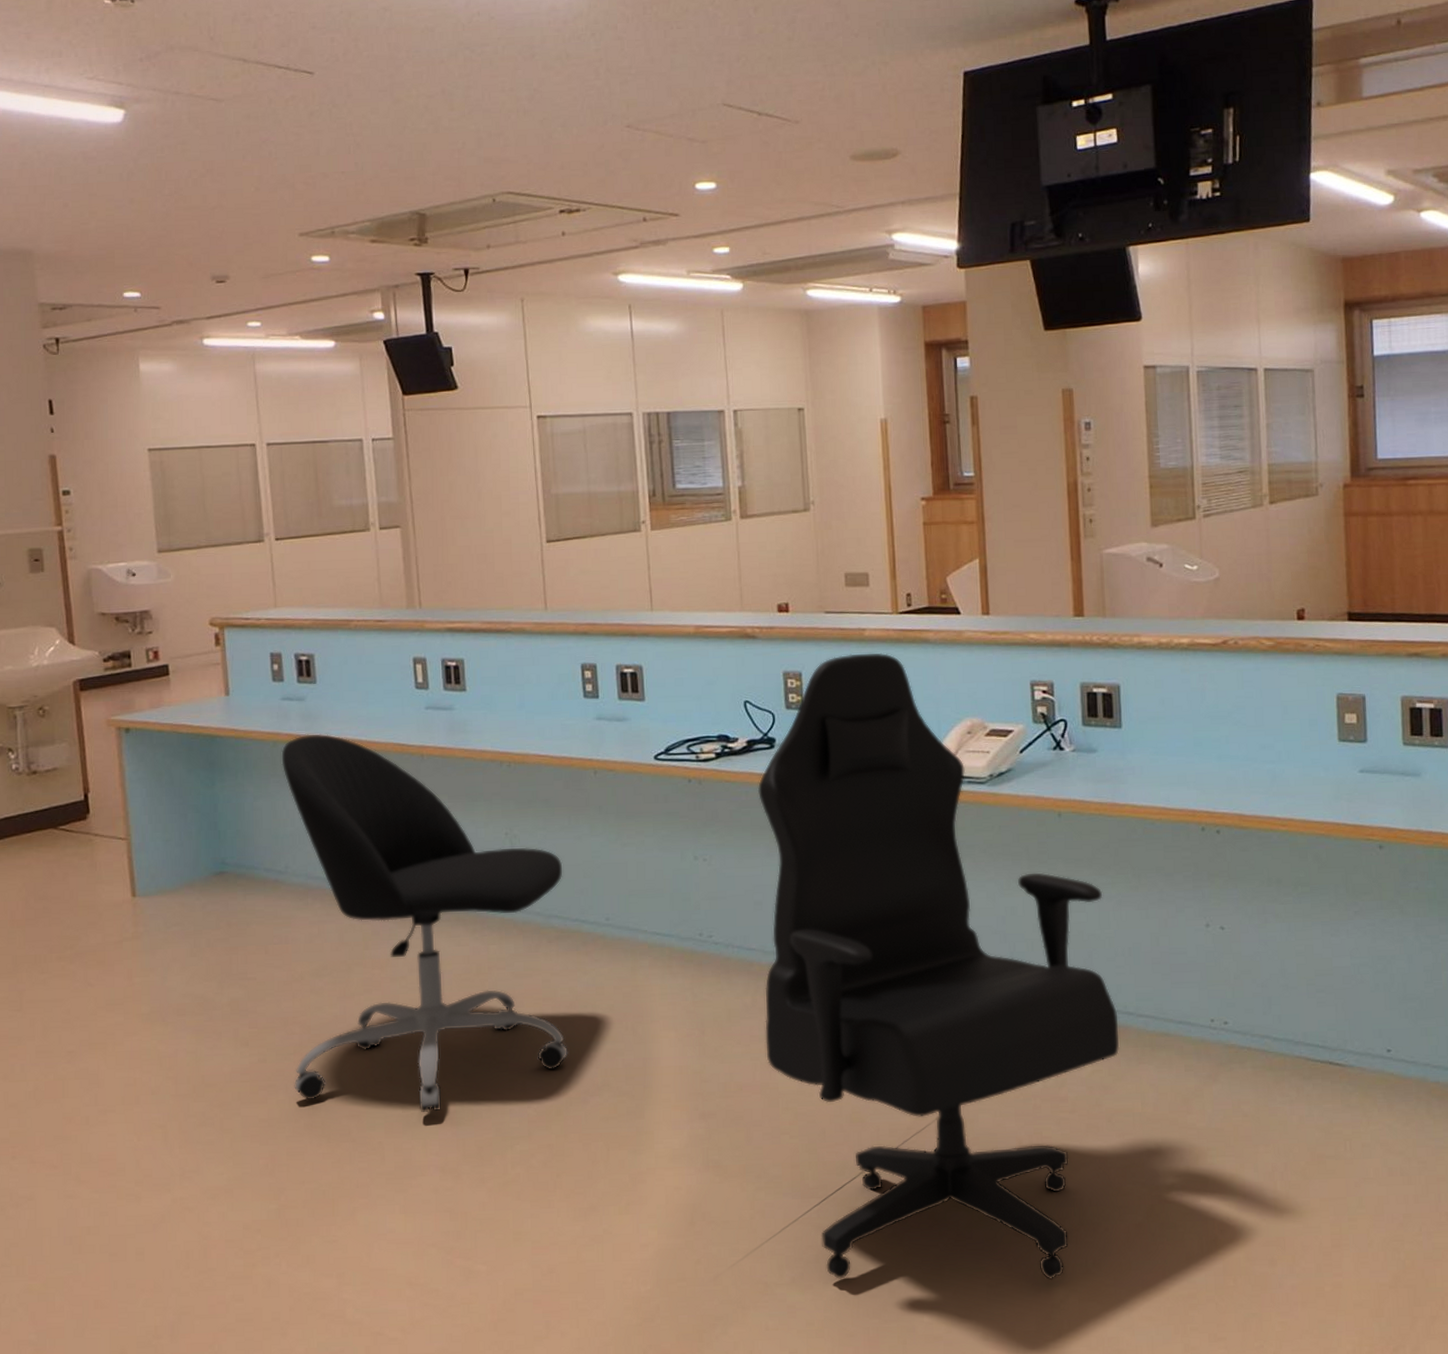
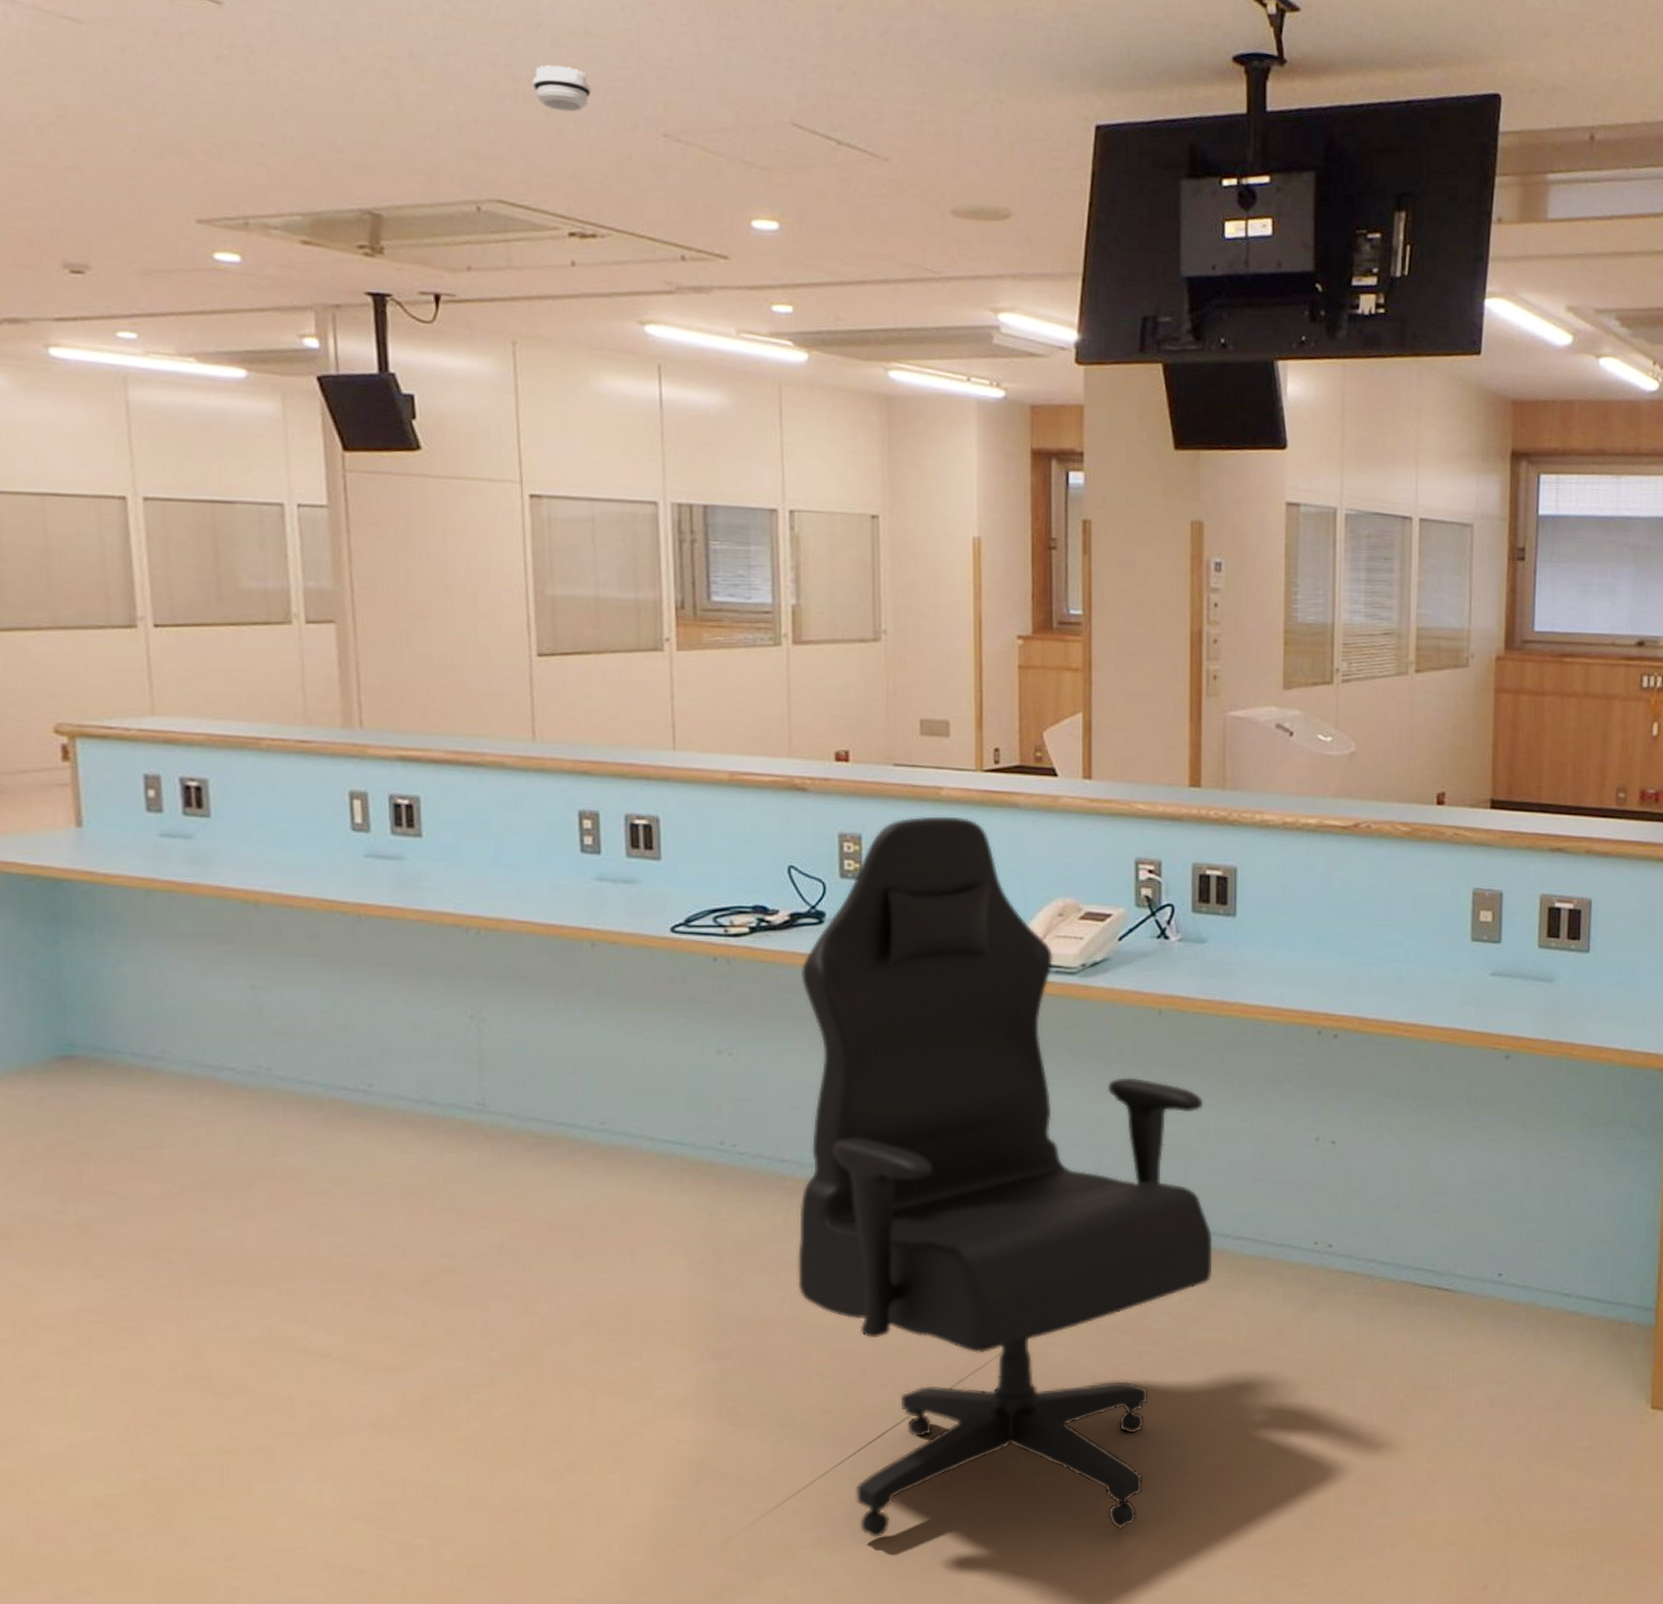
office chair: present [281,734,568,1112] -> none [158,882,546,1357]
smoke detector: none [529,84,573,119] -> present [532,65,591,112]

